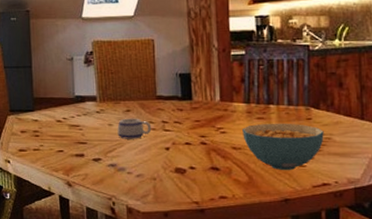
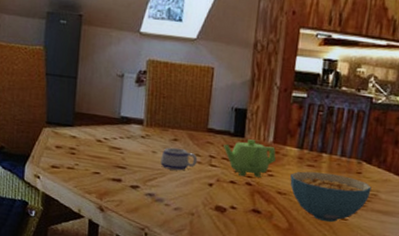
teapot: none [174,101,225,137] -> present [224,139,276,178]

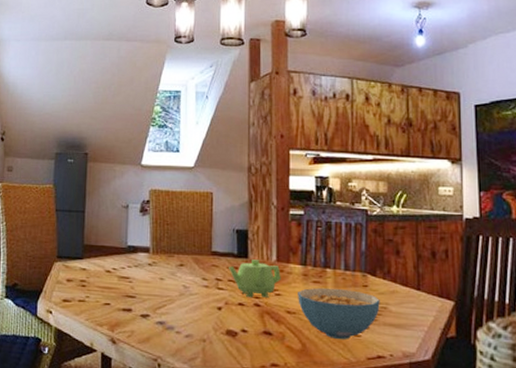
mug: present [160,147,198,171] -> none [168,273,205,296]

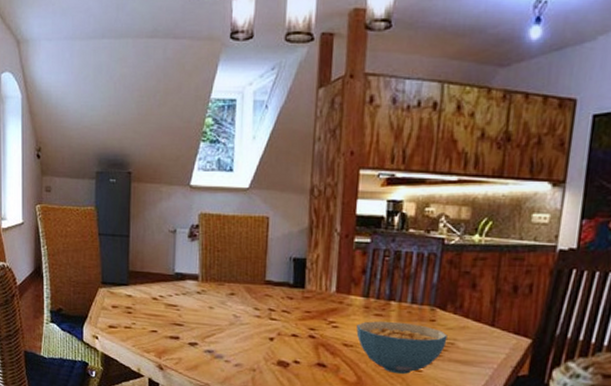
teapot: present [229,259,281,298] -> none [283,290,340,330]

